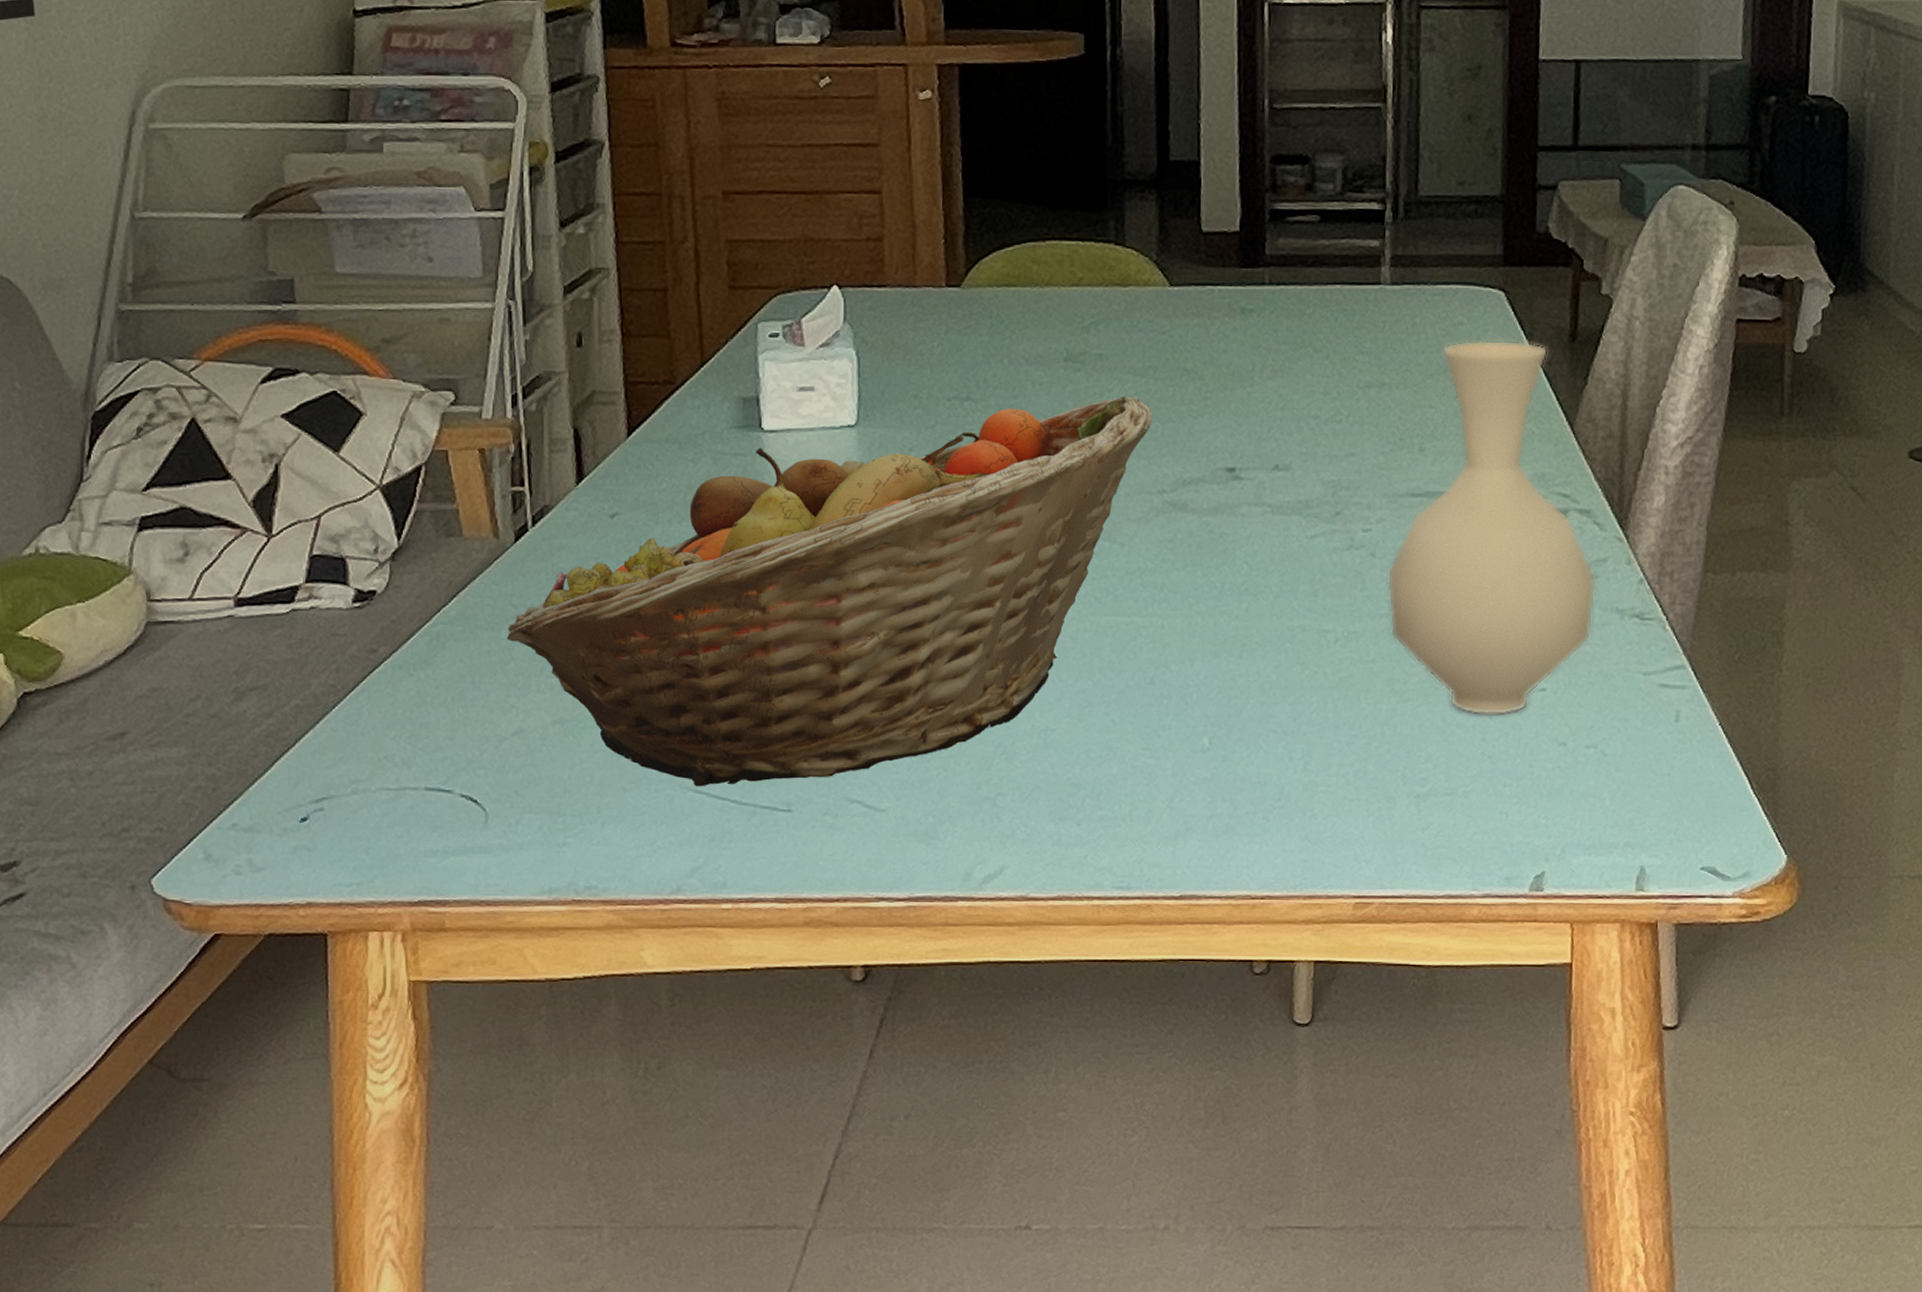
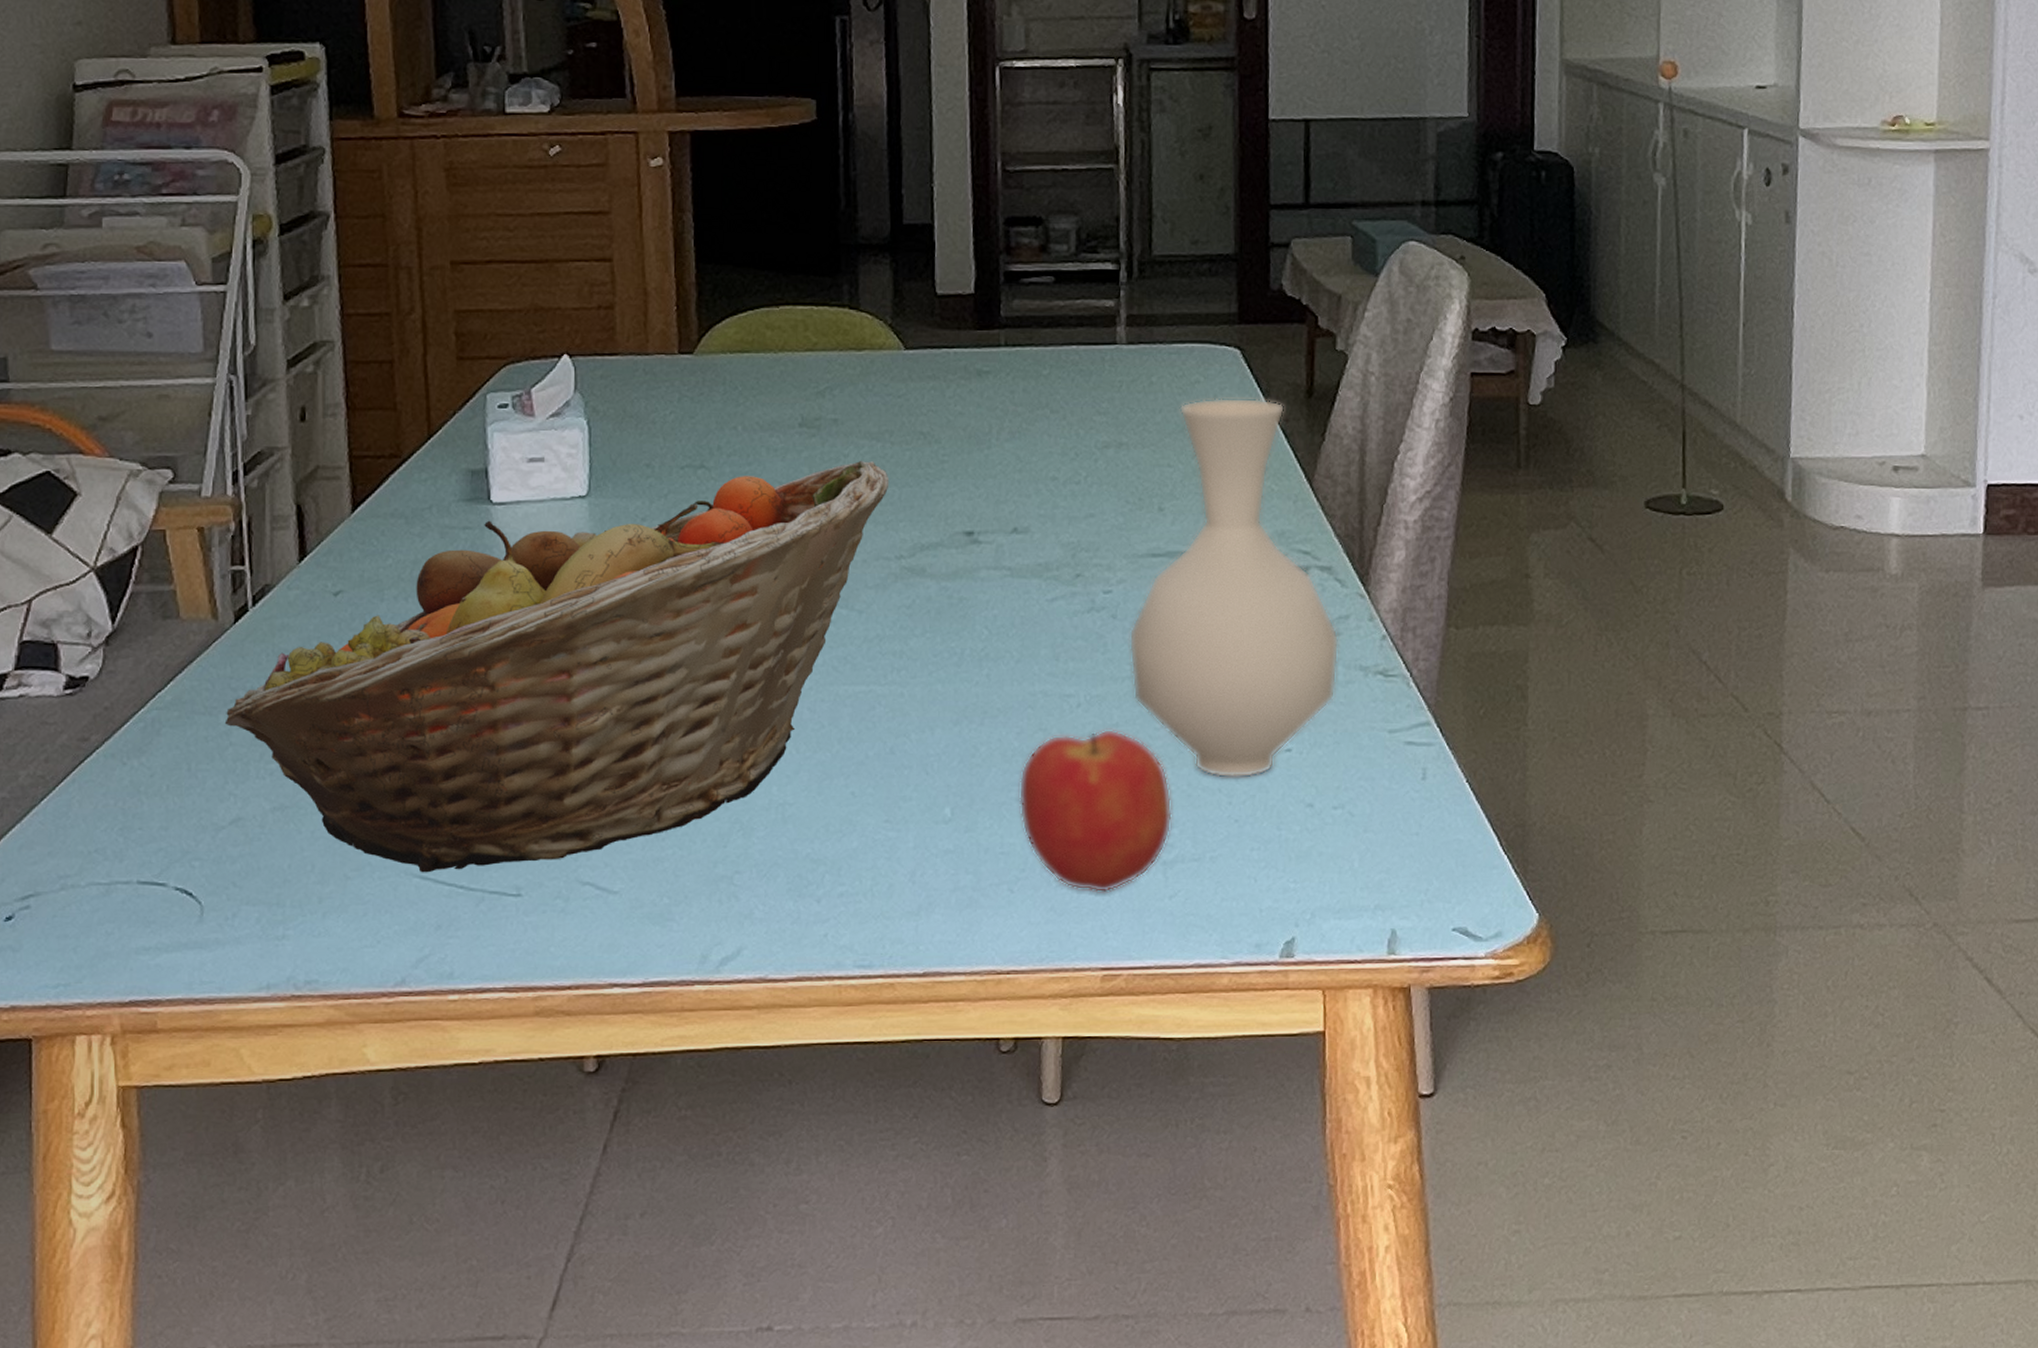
apple: none [1275,664,1427,824] -> present [1018,728,1173,893]

